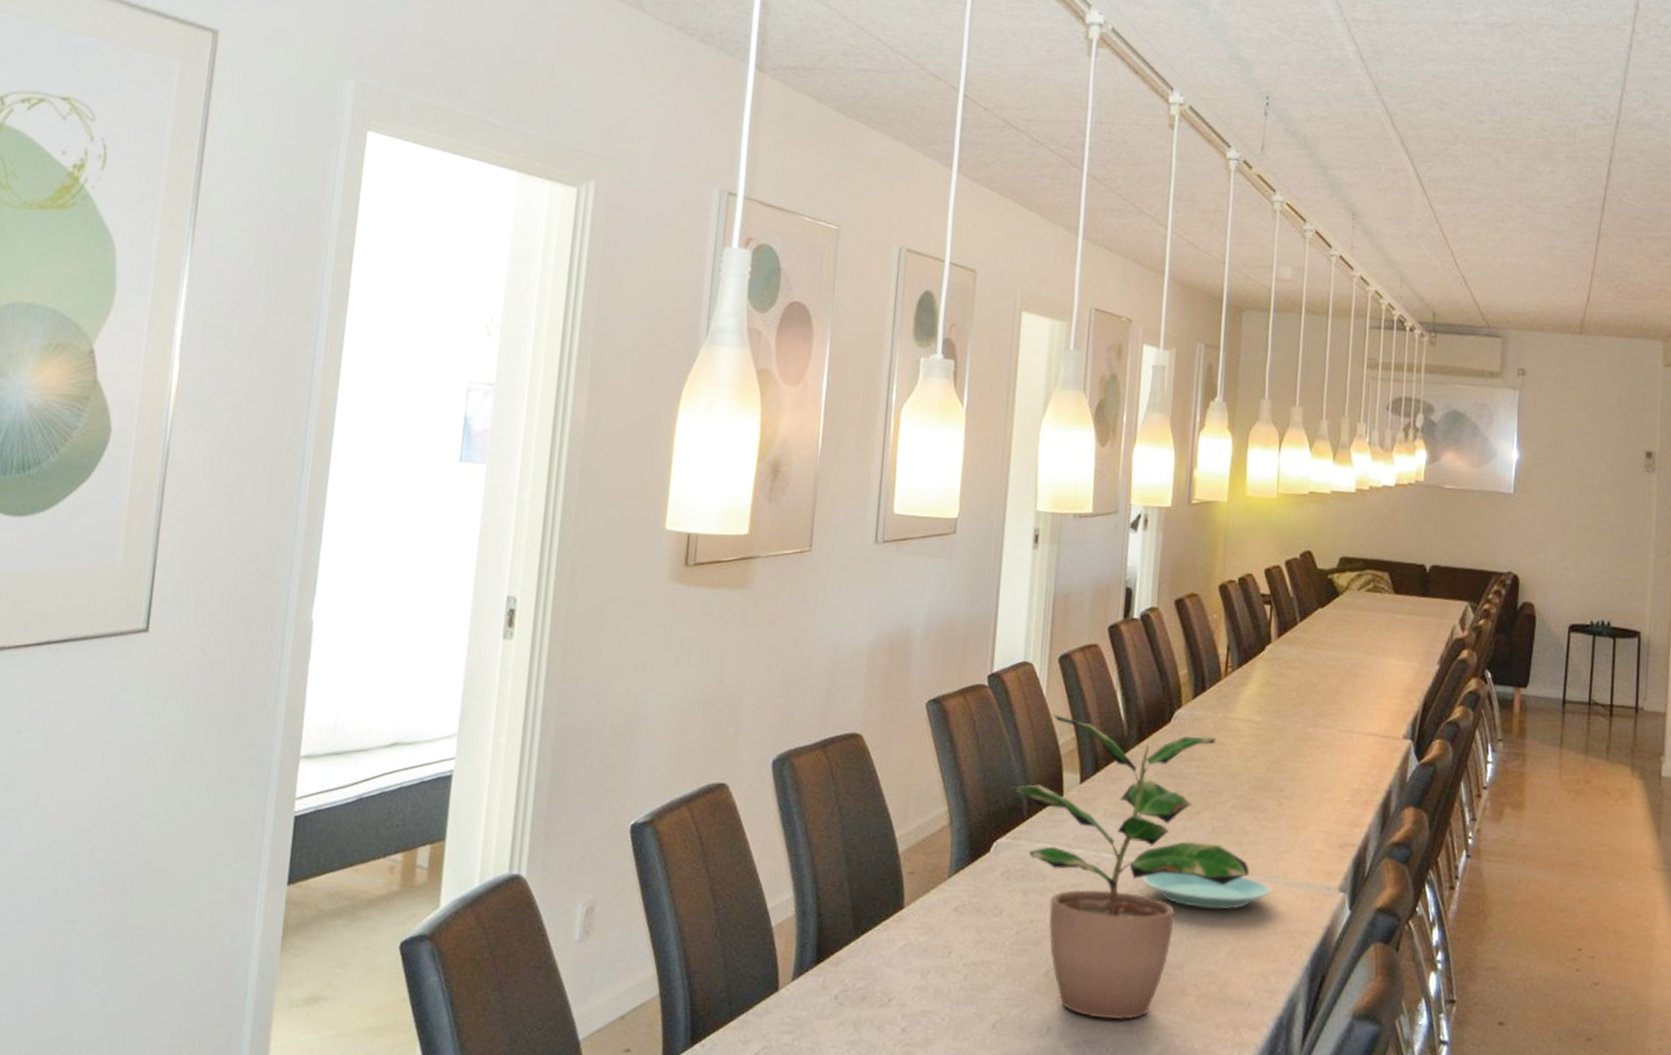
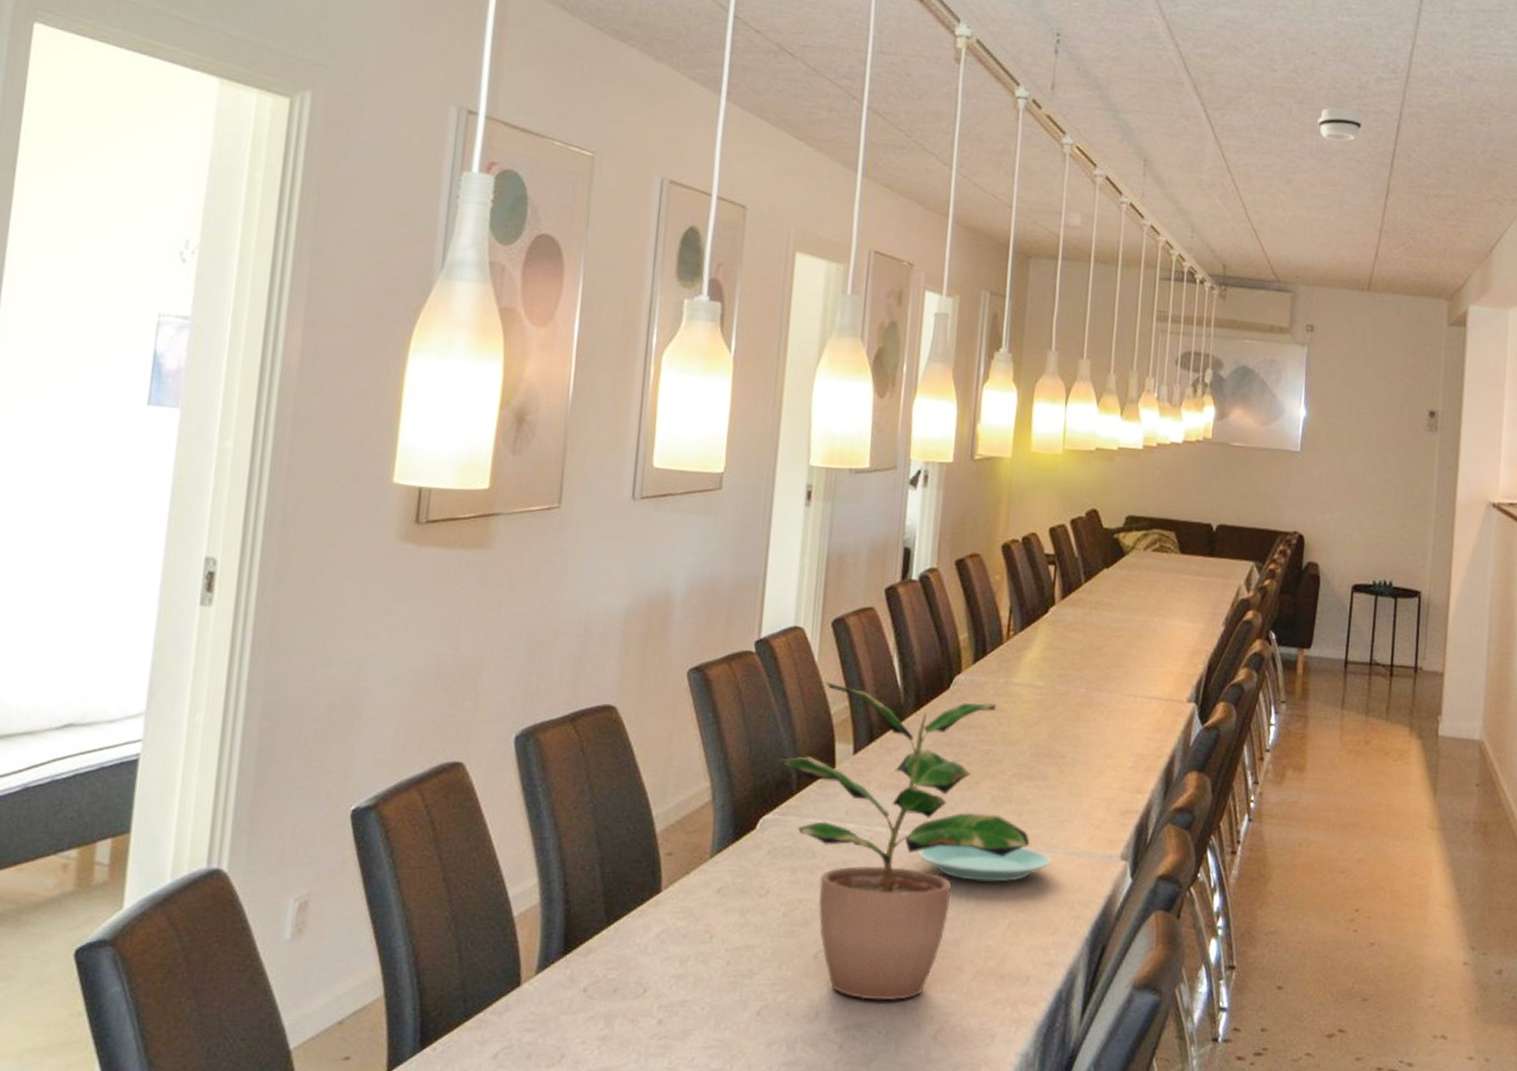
smoke detector: none [1526,154,1572,188] -> present [1317,107,1363,141]

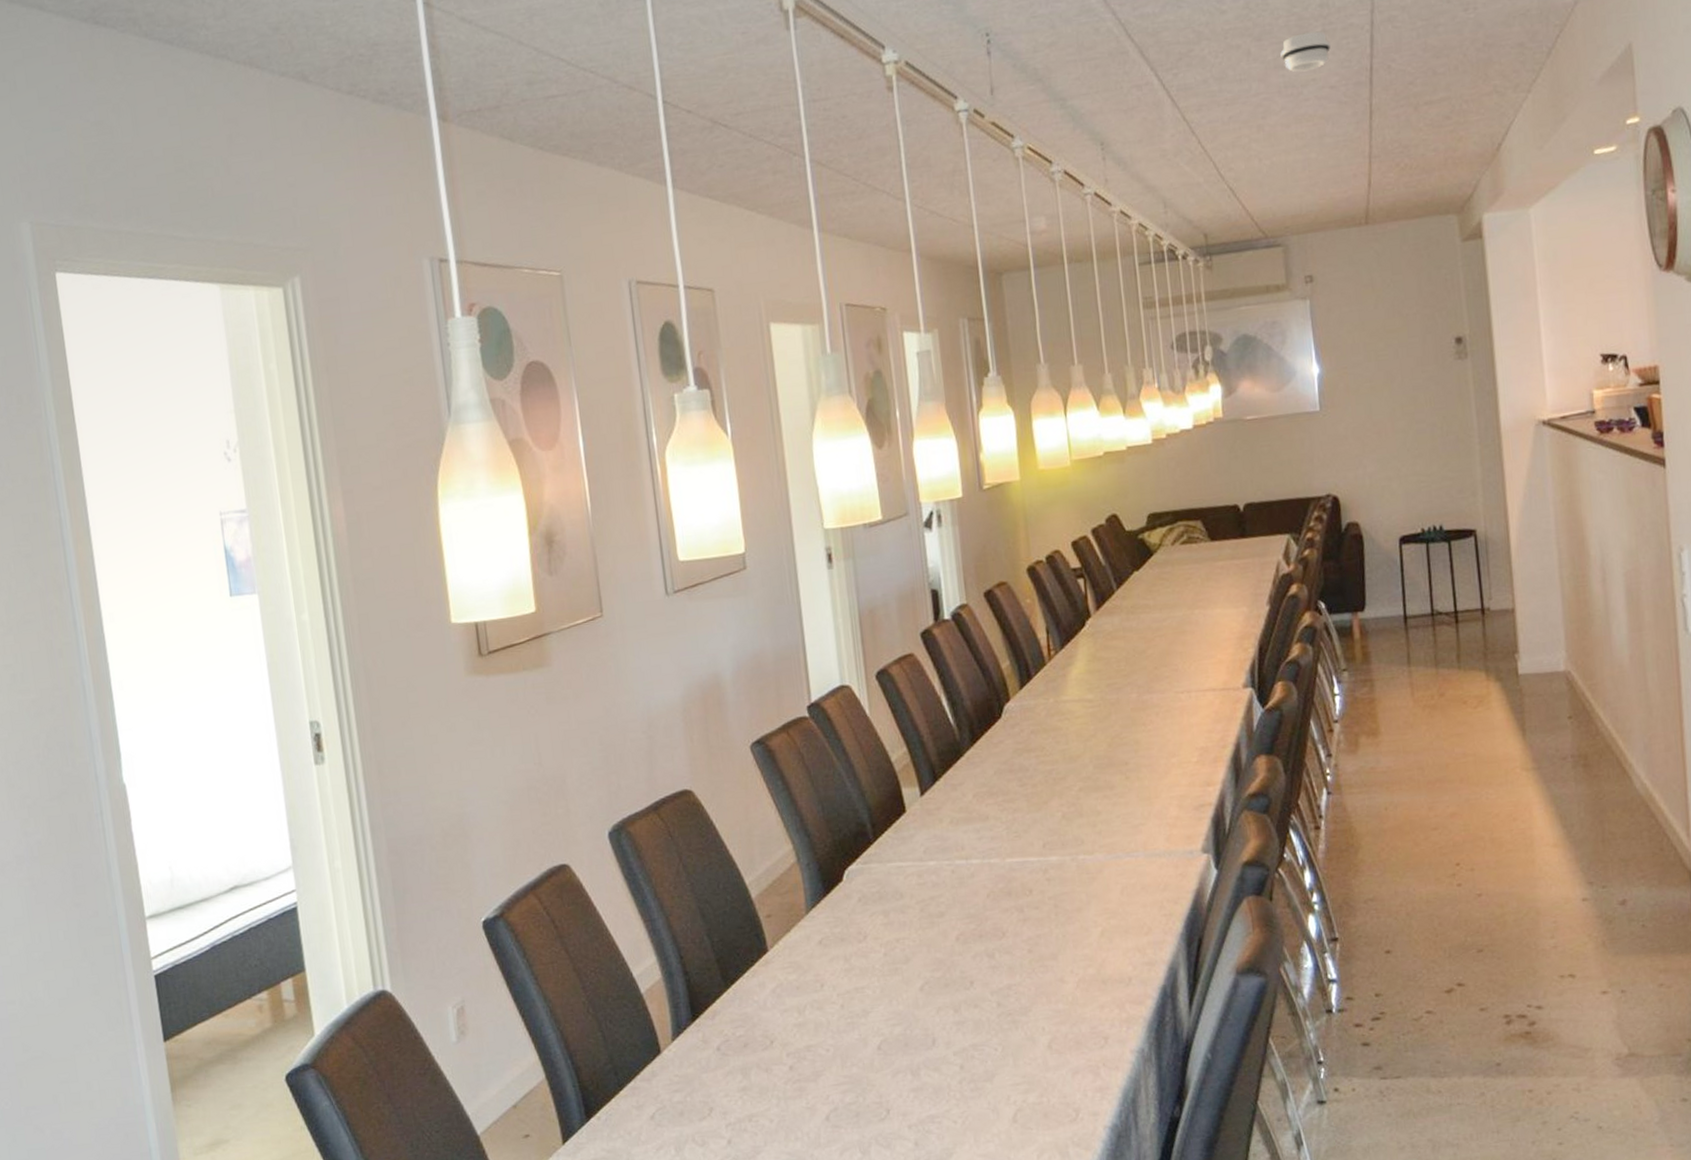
potted plant: present [780,682,1031,1001] -> none [852,723,1108,1022]
plate: present [918,845,1052,882] -> none [1001,856,1133,897]

